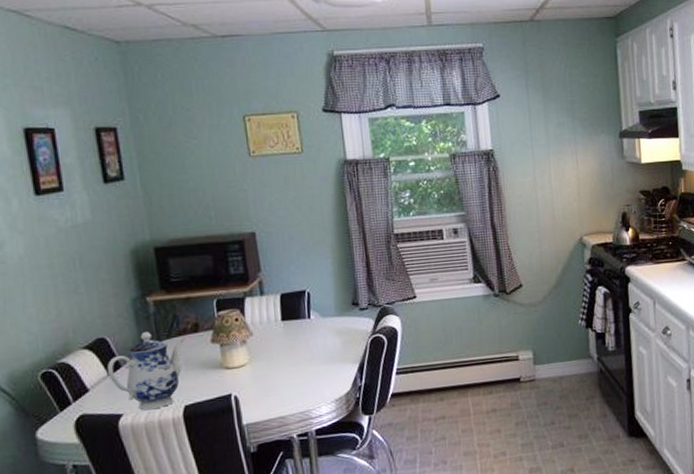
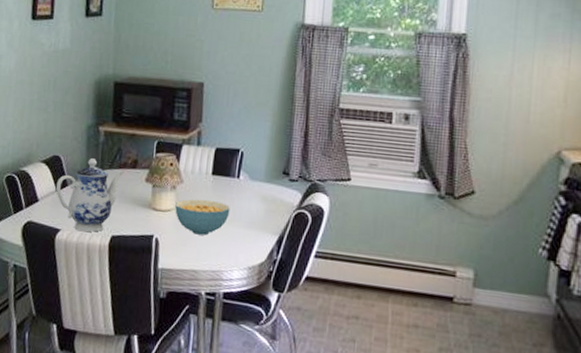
cereal bowl: none [249,345,307,382] -> present [175,199,230,236]

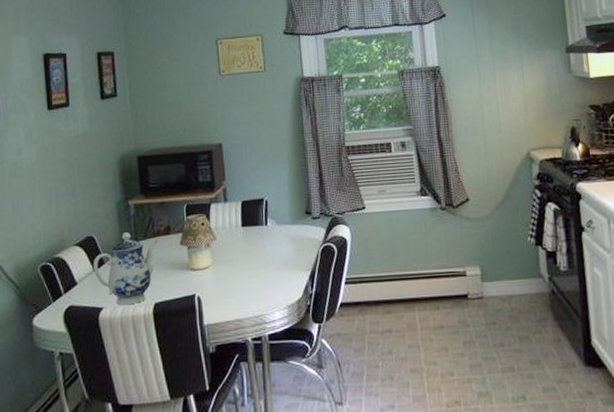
cereal bowl: present [175,199,230,236] -> none [212,250,263,285]

